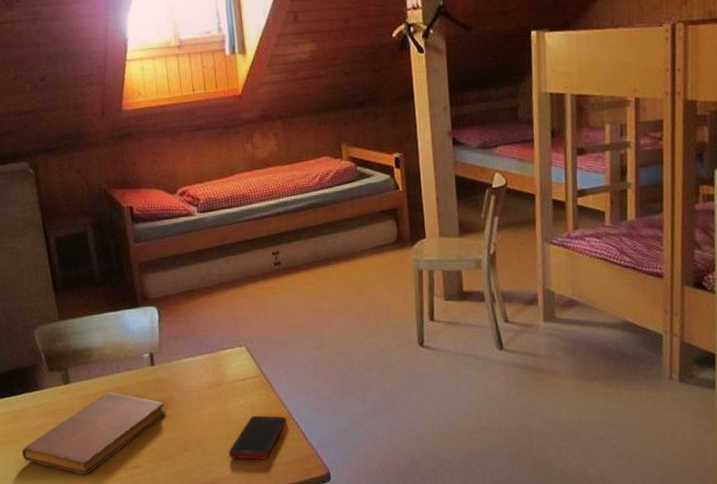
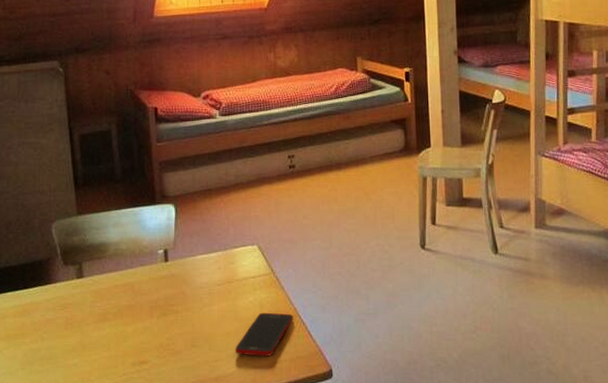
notebook: present [22,392,166,474] -> none [30,287,176,369]

